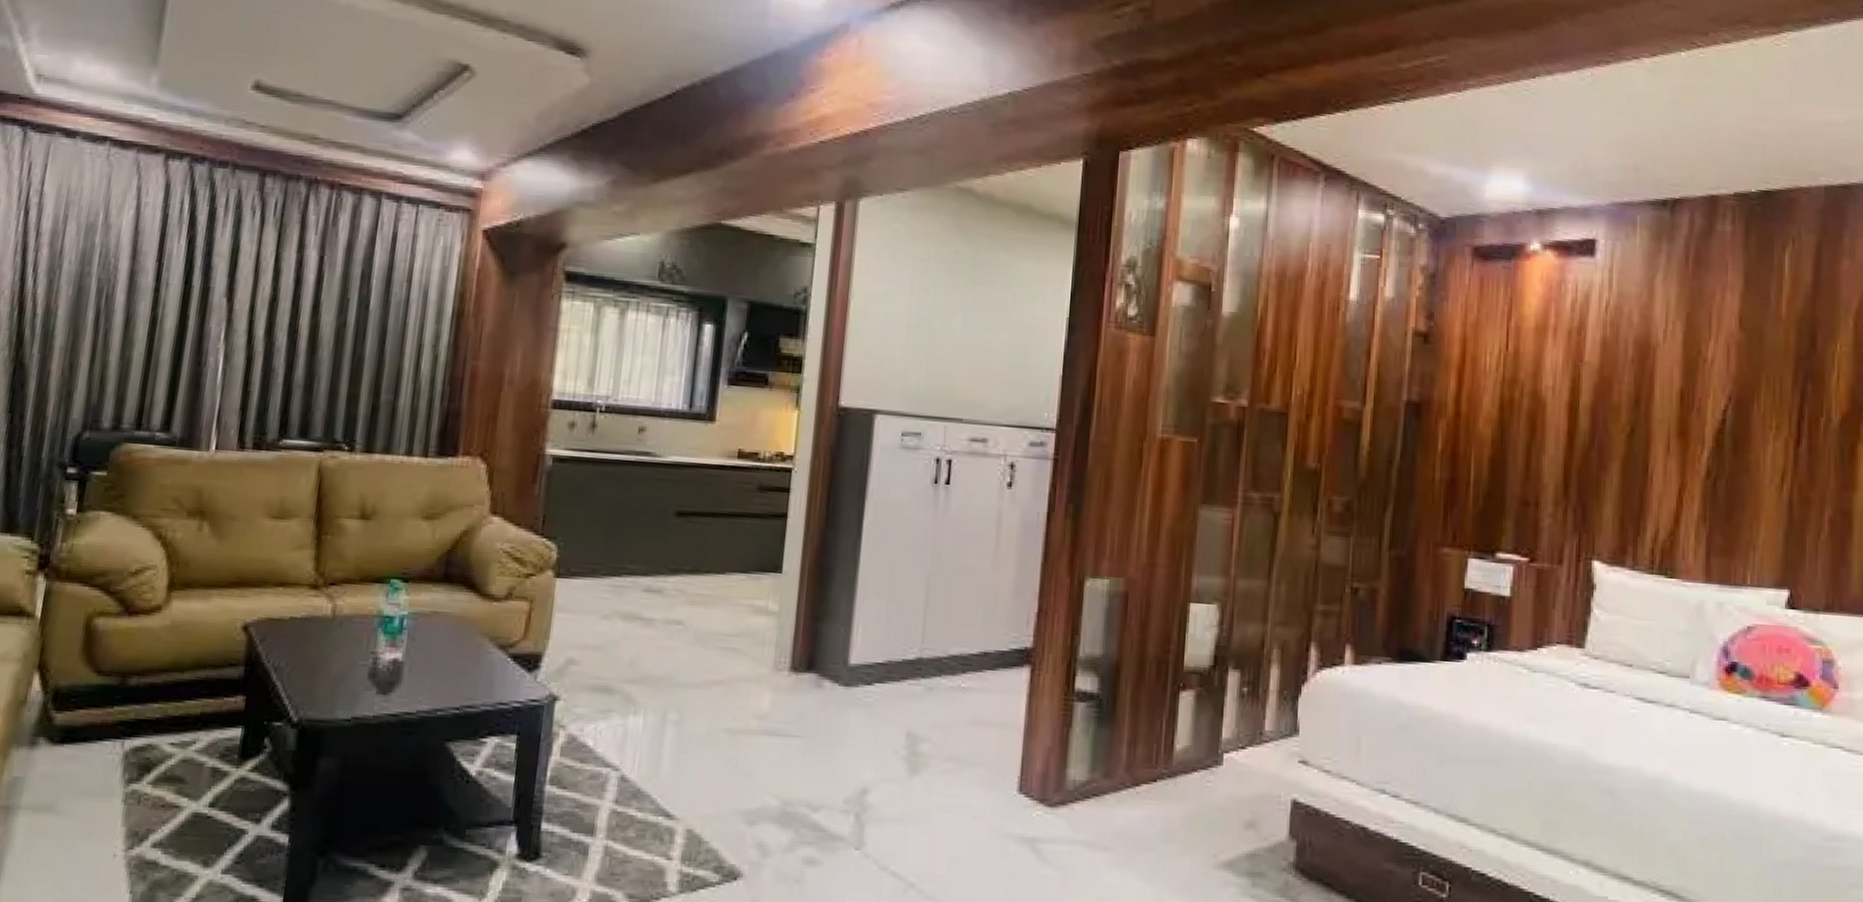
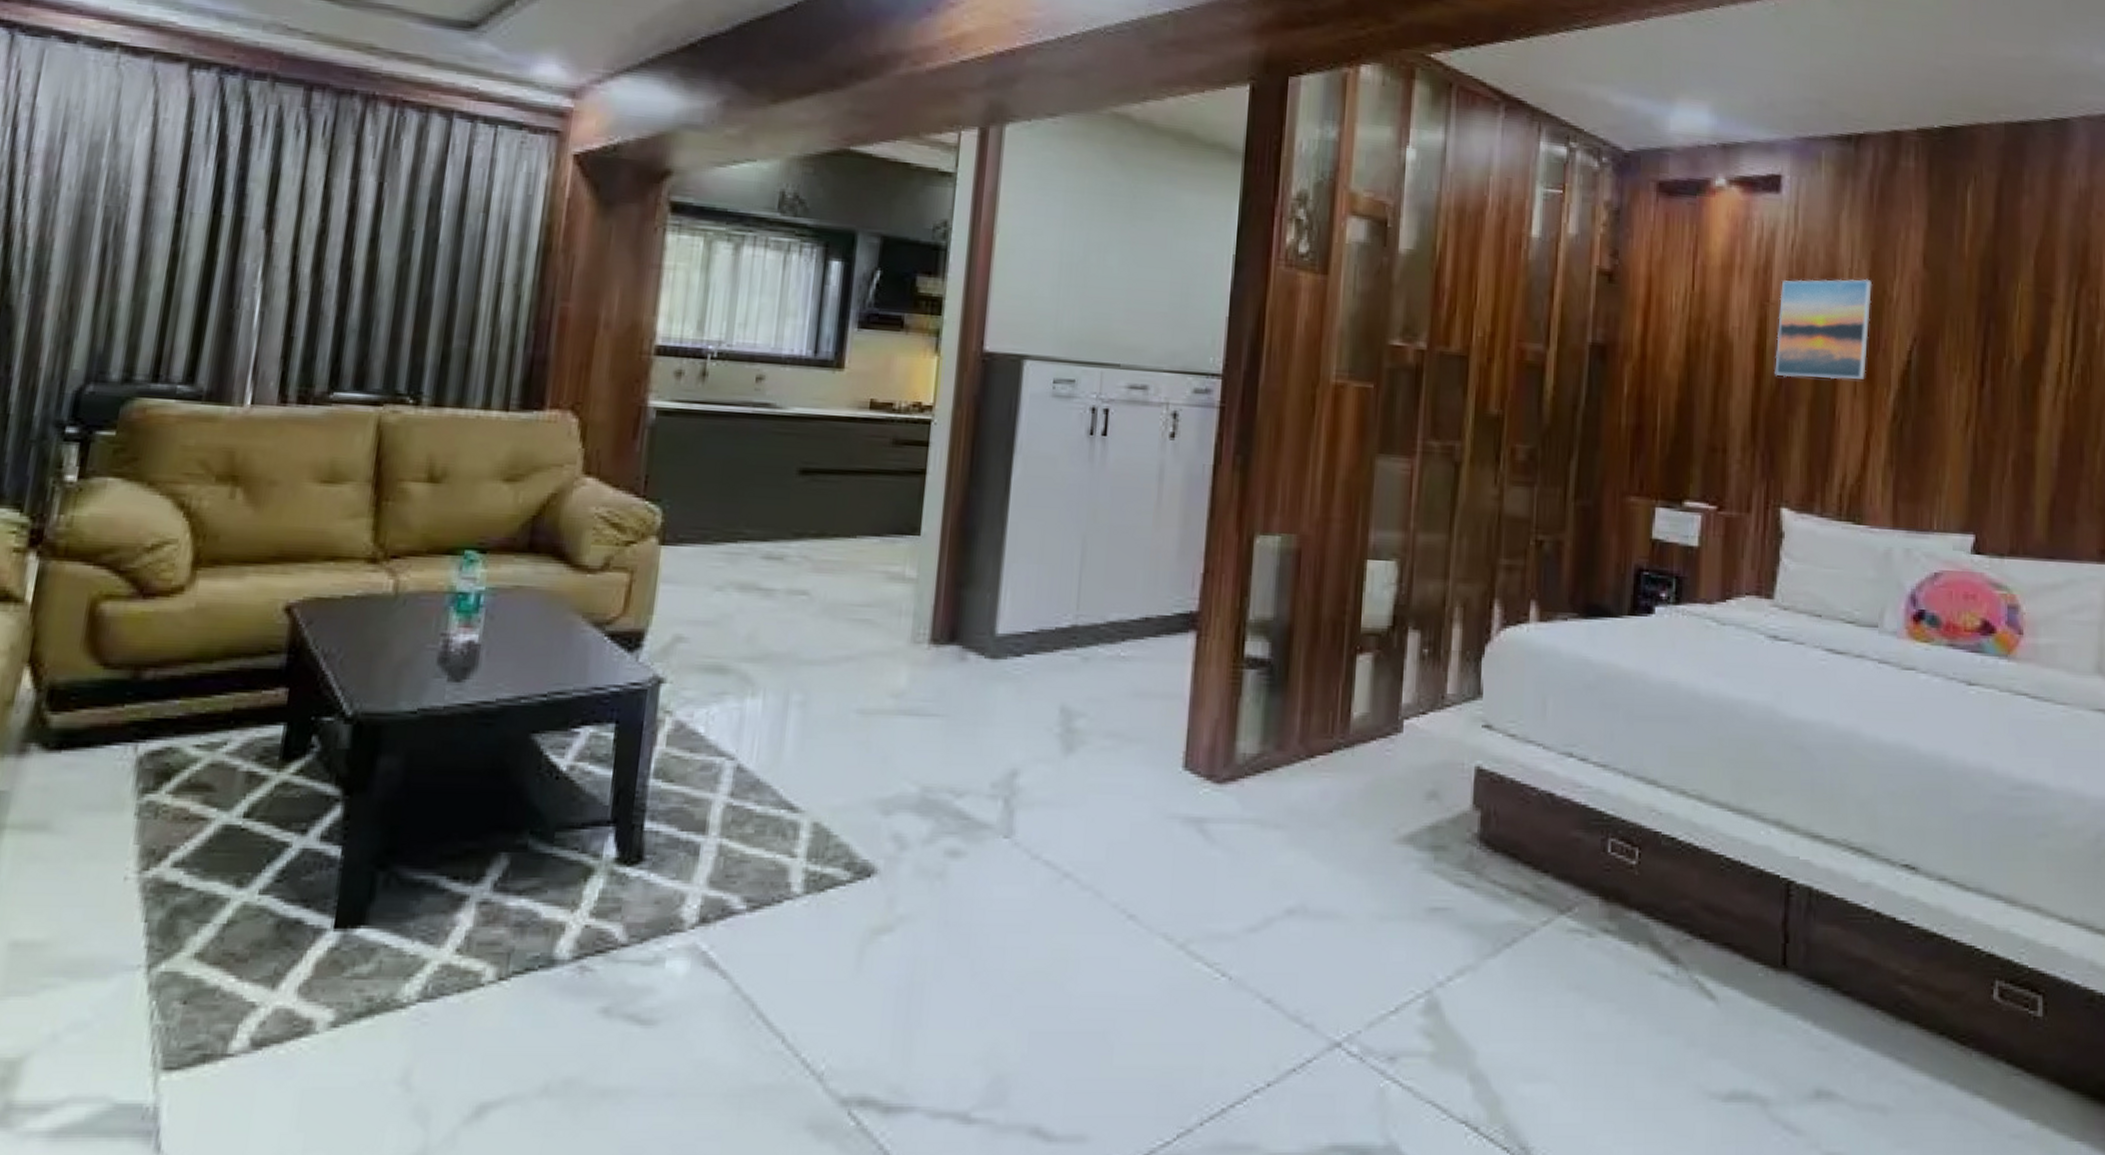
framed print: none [1587,339,1688,438] -> present [1775,278,1873,380]

